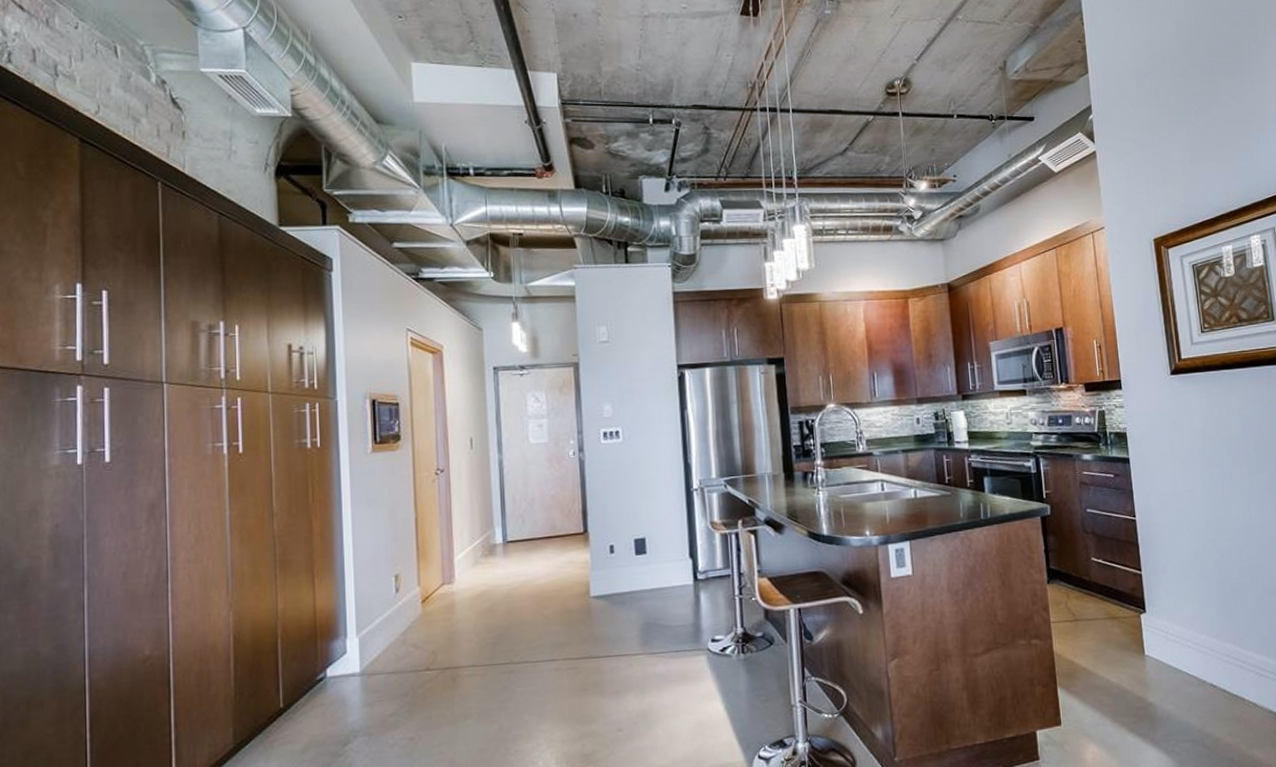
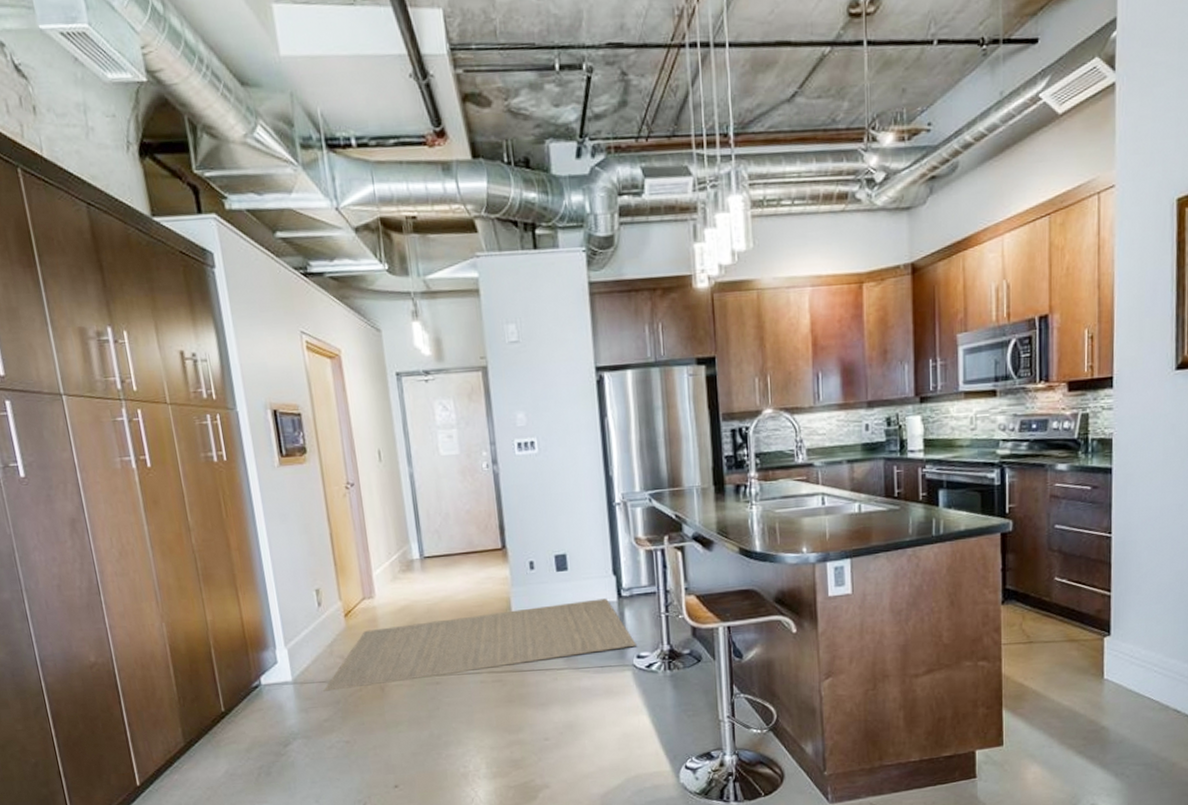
rug: none [392,581,711,683] -> present [323,598,636,691]

